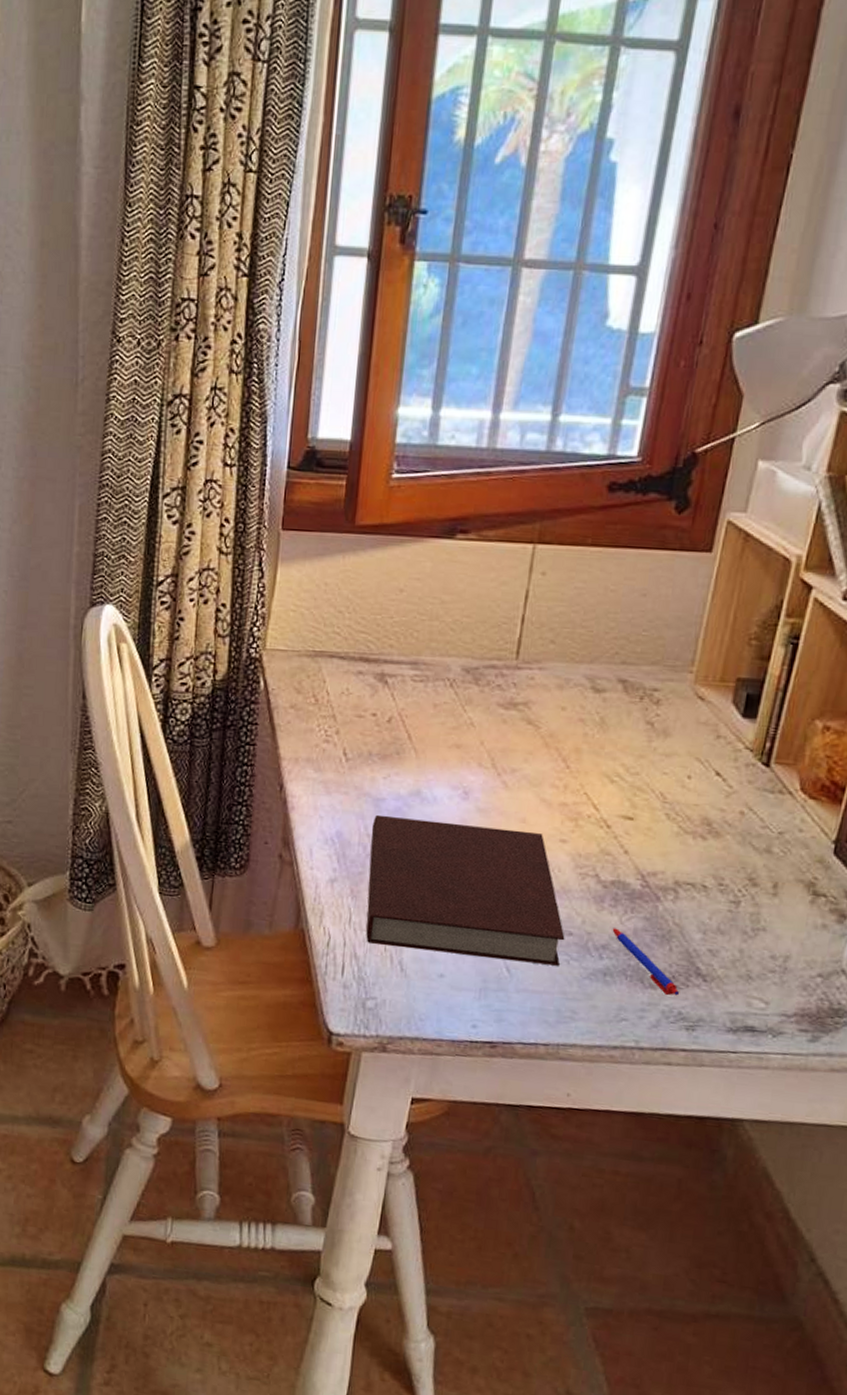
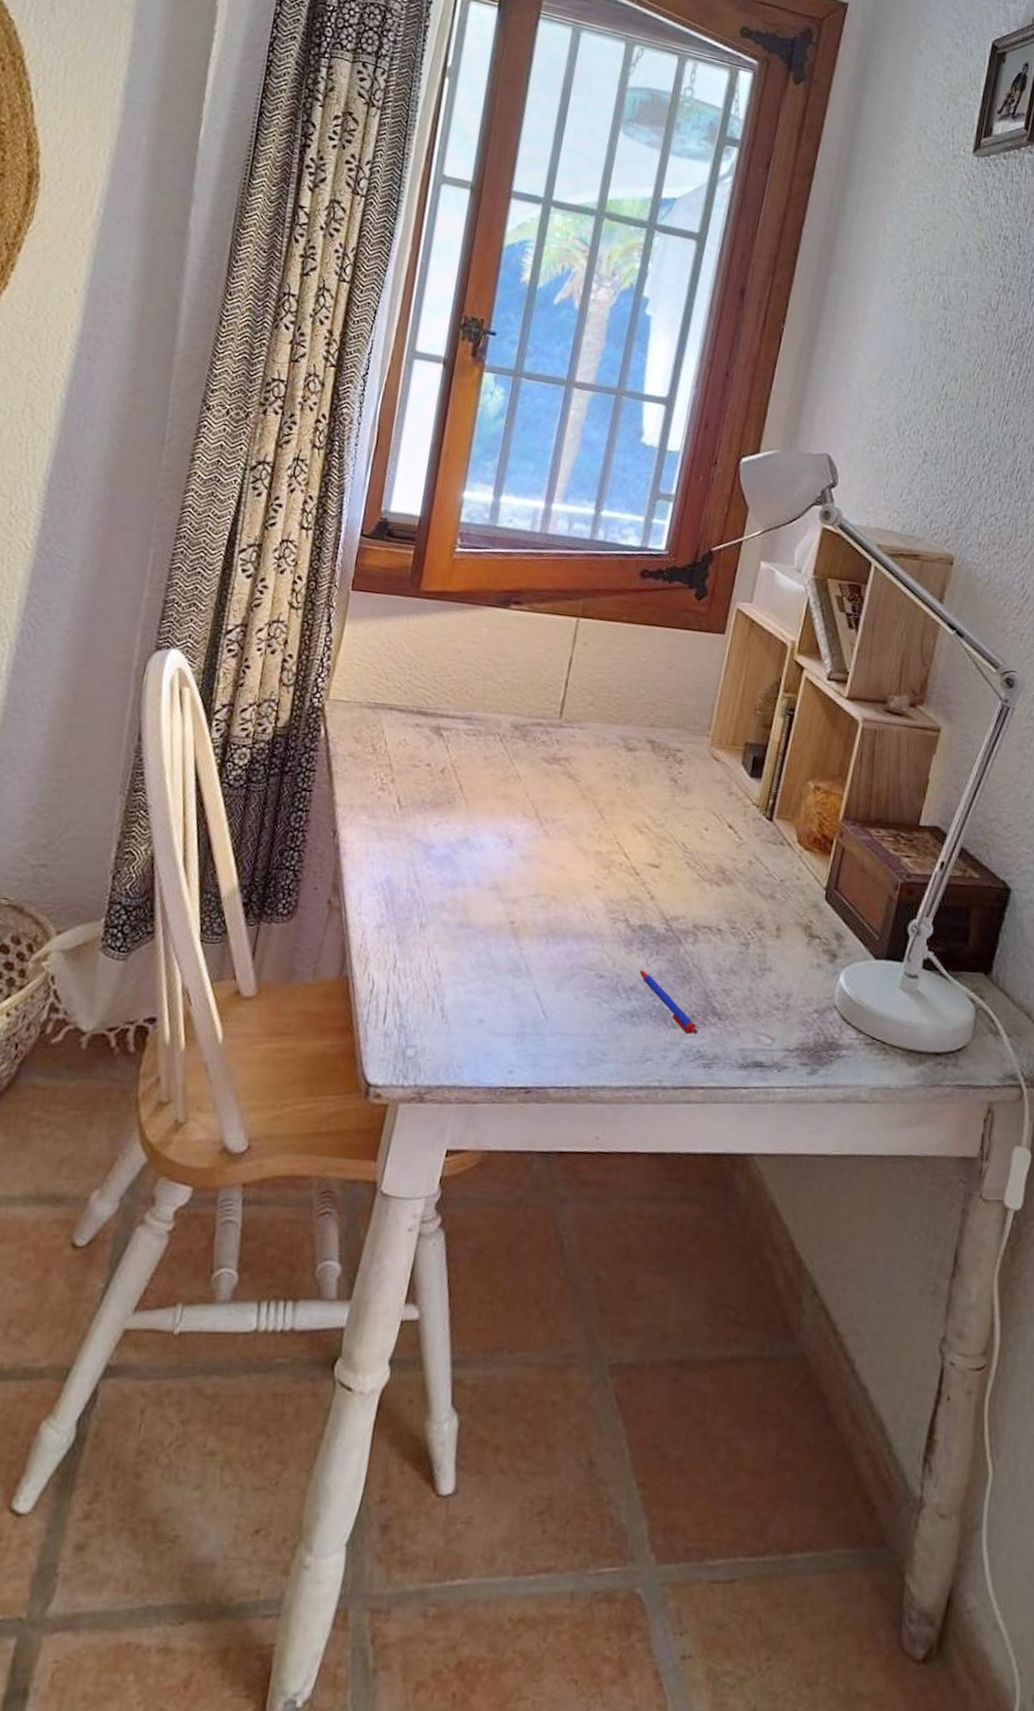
notebook: present [366,814,565,966] -> none [409,861,597,1008]

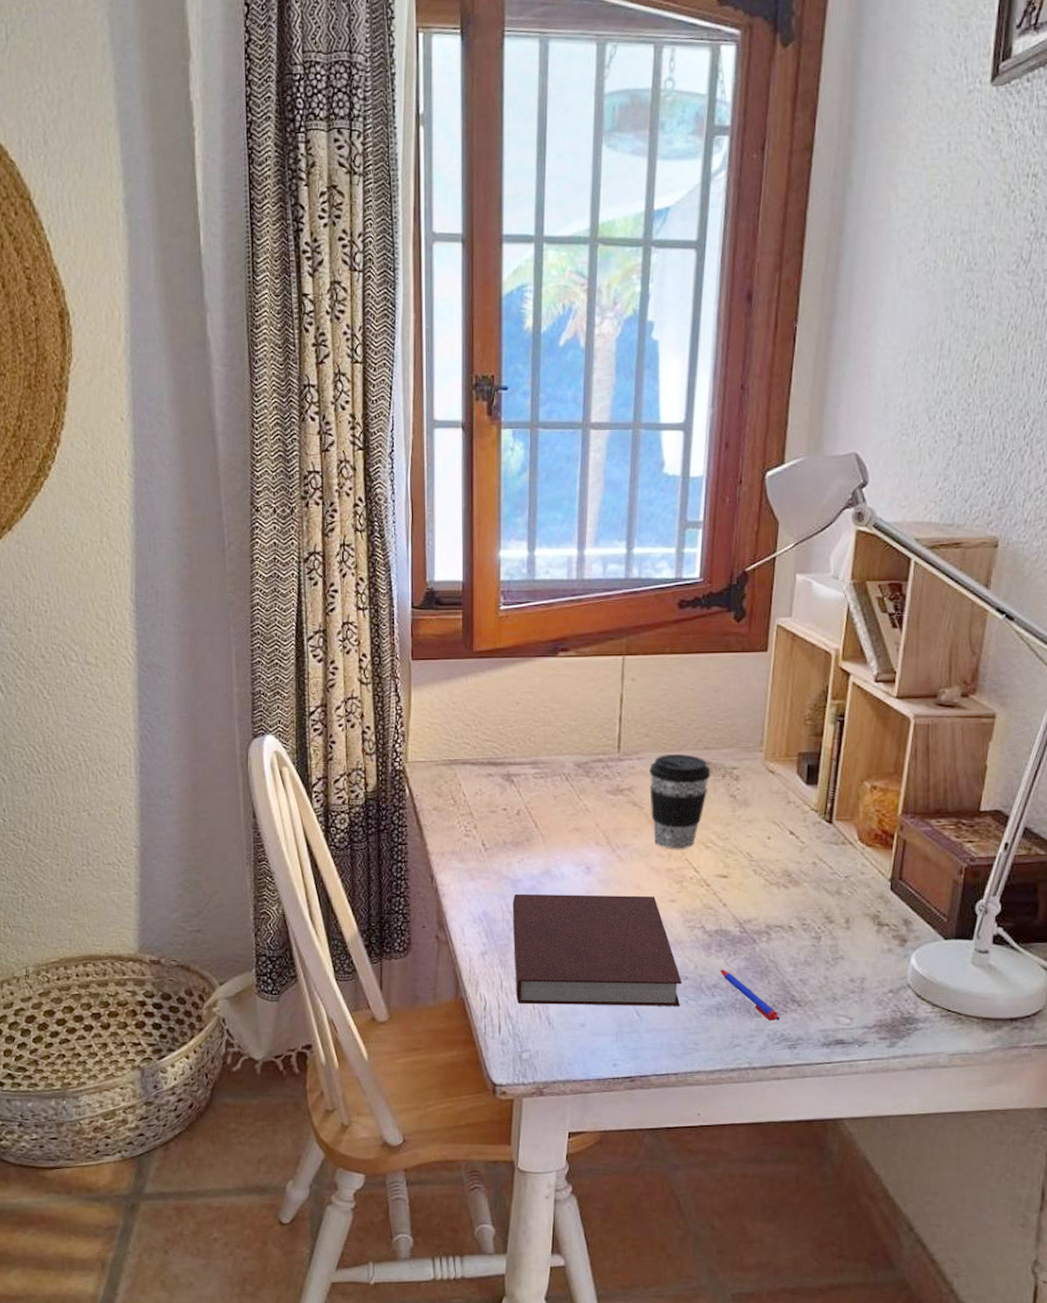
notebook: none [409,861,597,1008] -> present [512,893,682,1006]
coffee cup: none [586,727,655,831] -> present [649,754,711,849]

